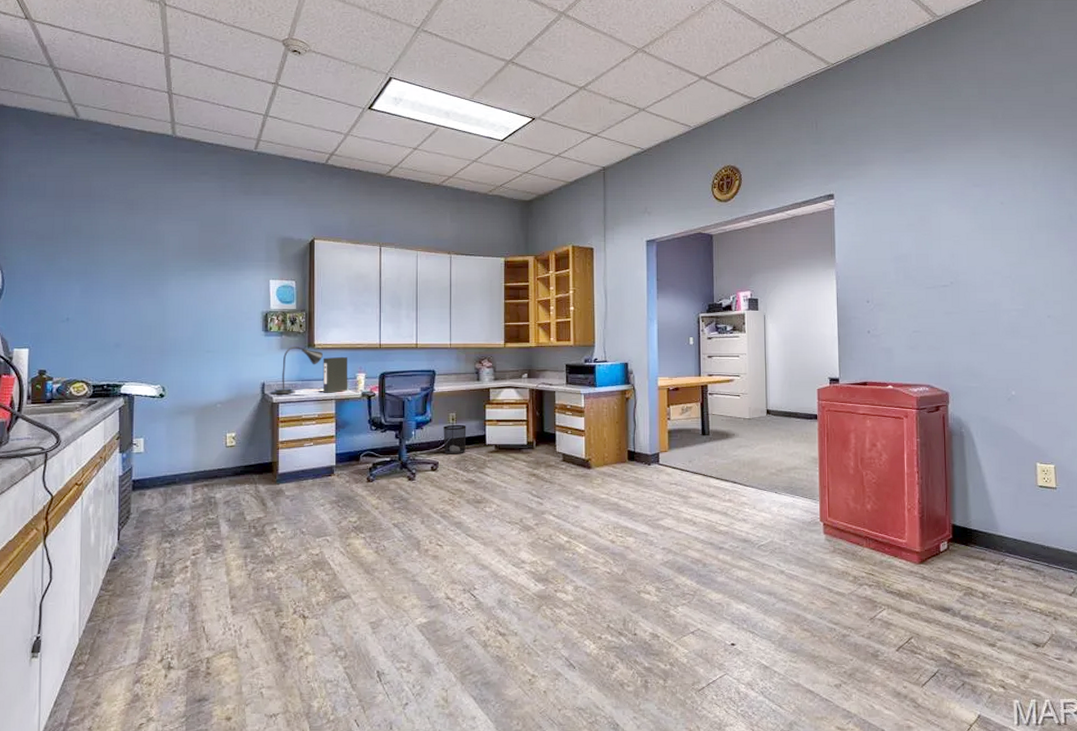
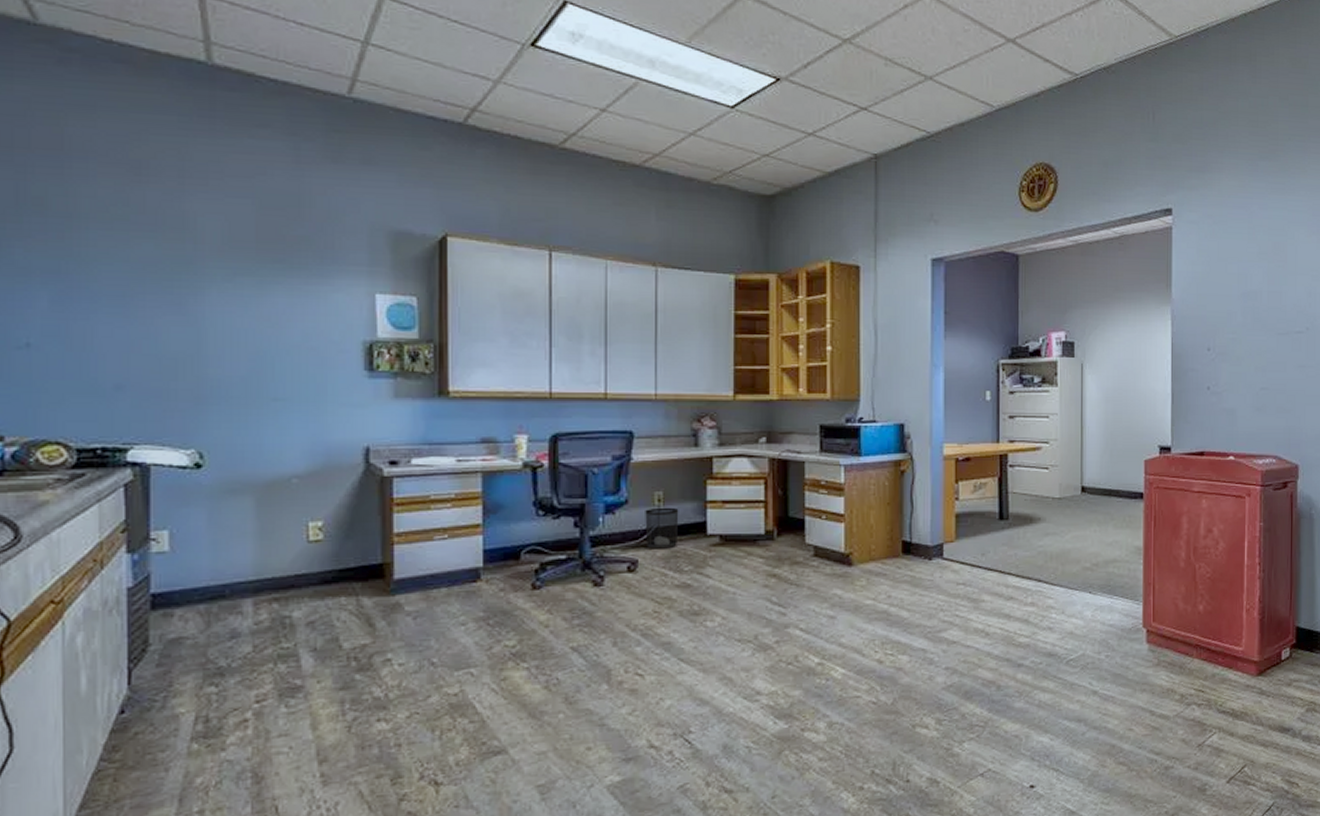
desk lamp: present [269,347,323,395] -> none [377,394,462,465]
binder: present [322,356,348,394] -> none [462,409,502,464]

